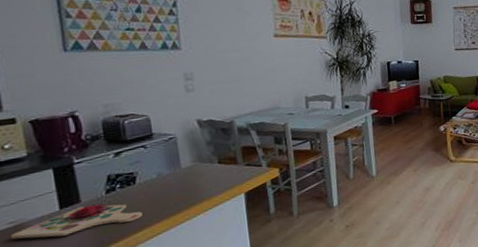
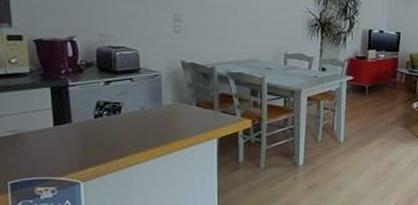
cutting board: present [11,203,143,240] -> none [11,123,124,151]

